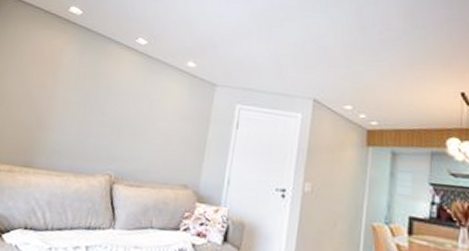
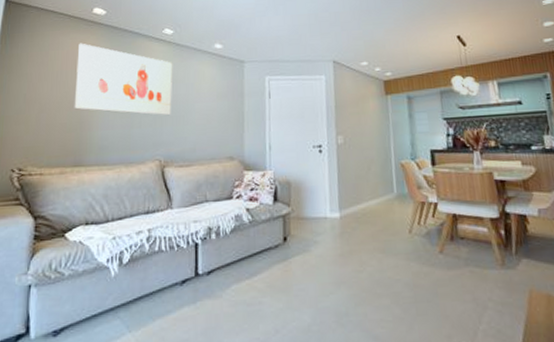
wall art: none [33,40,141,130] -> present [74,43,173,116]

